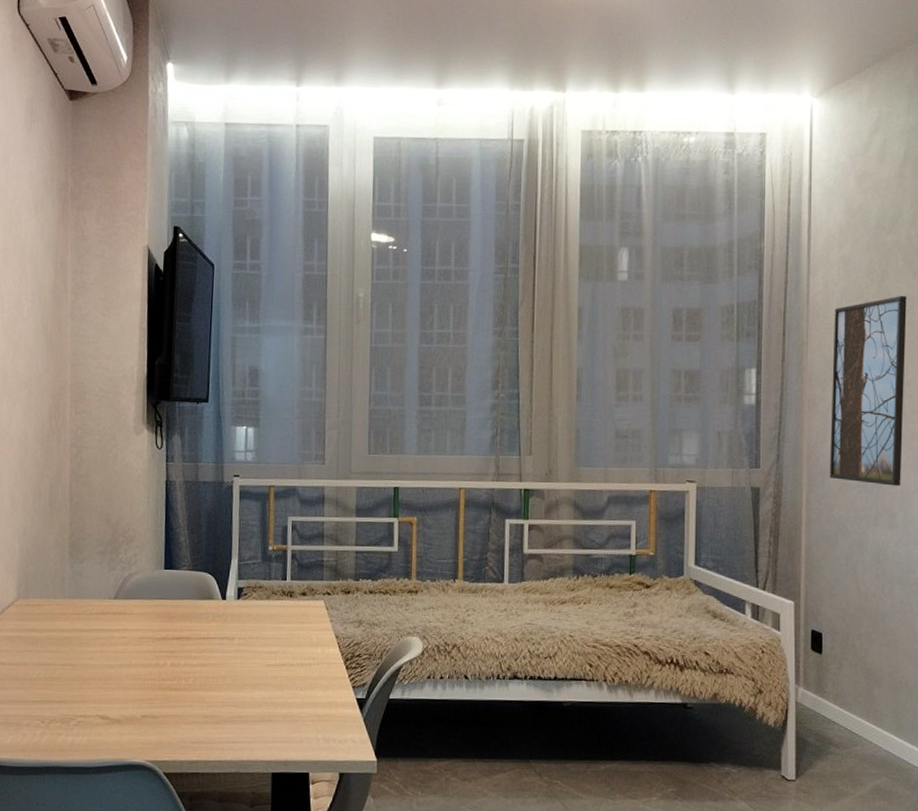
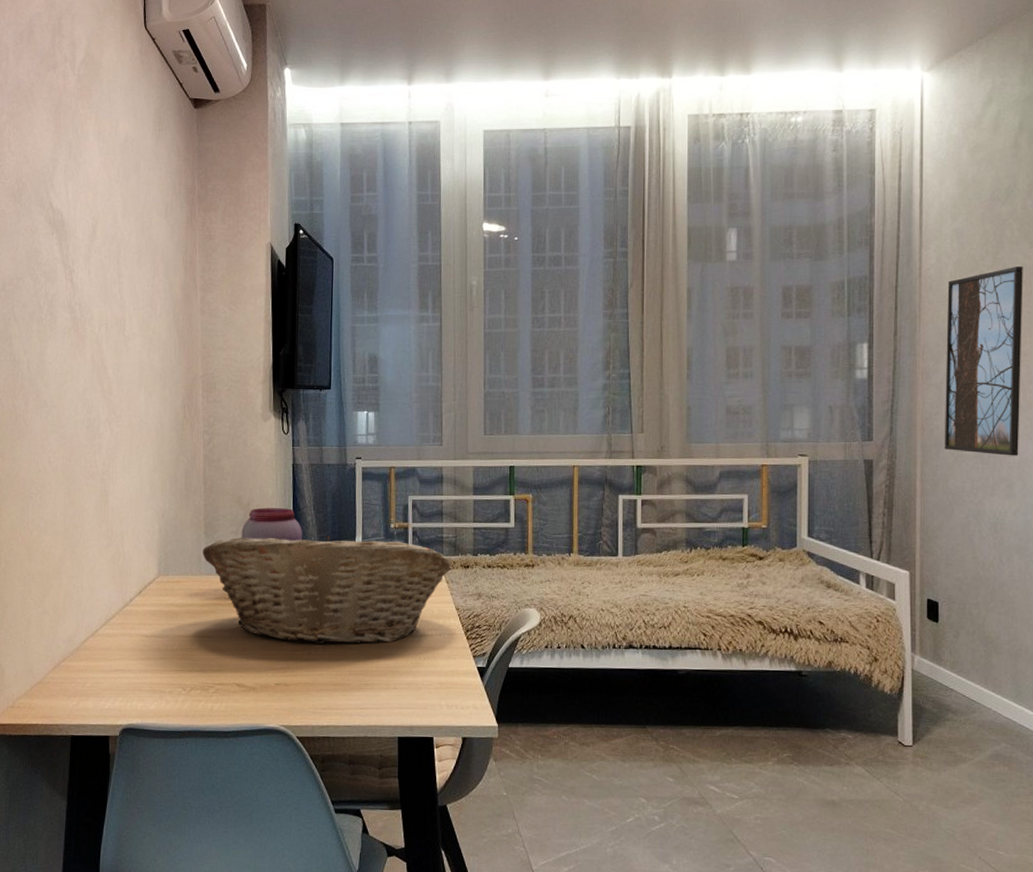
fruit basket: none [66,557,331,674] -> present [202,536,451,645]
jar: none [108,527,175,563] -> present [241,508,302,542]

